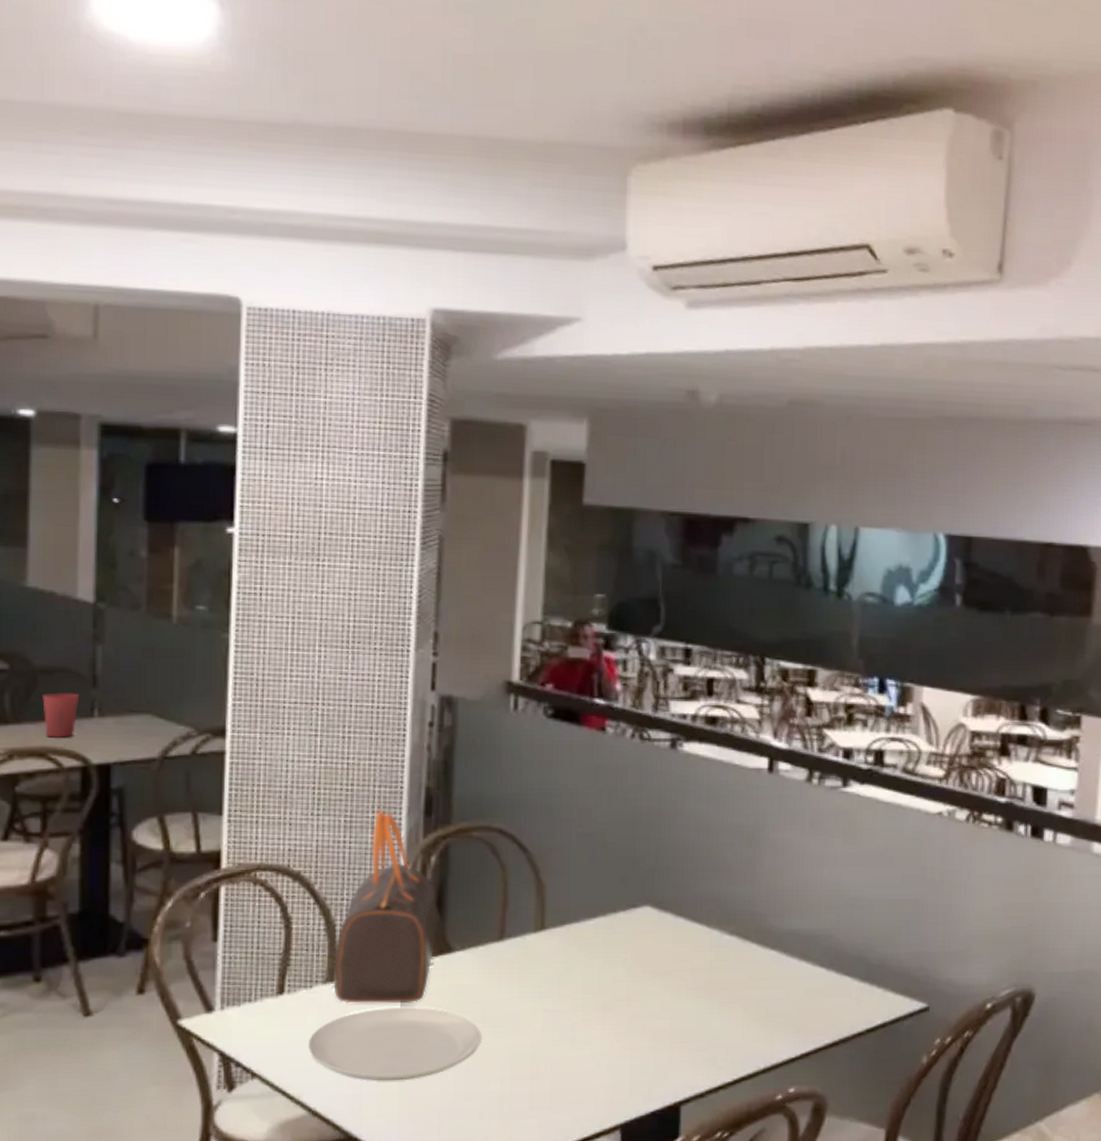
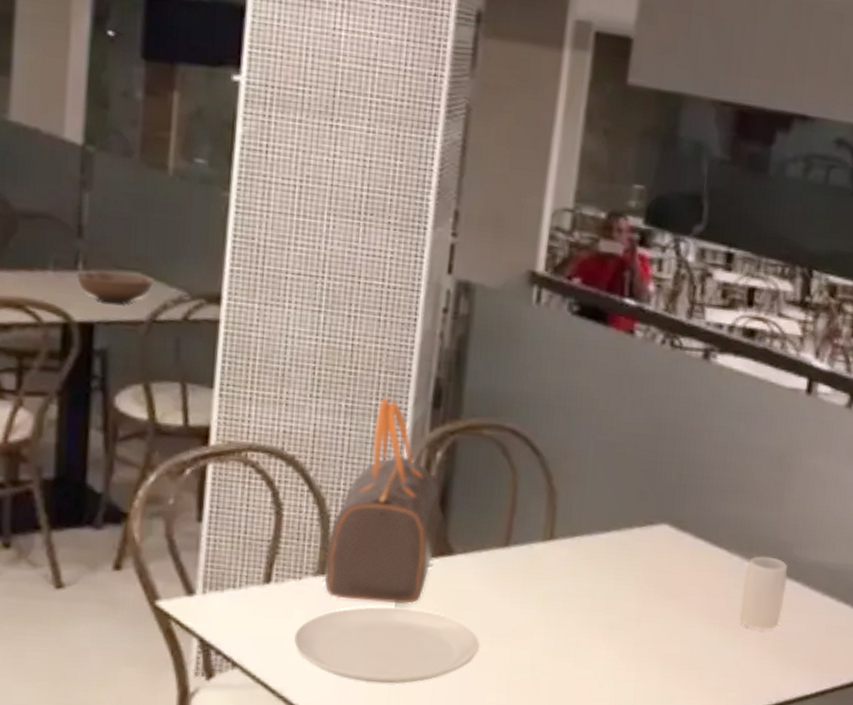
cup: present [42,692,80,739] -> none [22,239,63,291]
bowl: none [93,715,165,744] -> present [77,271,155,303]
cup: none [723,928,765,998] -> present [740,556,788,630]

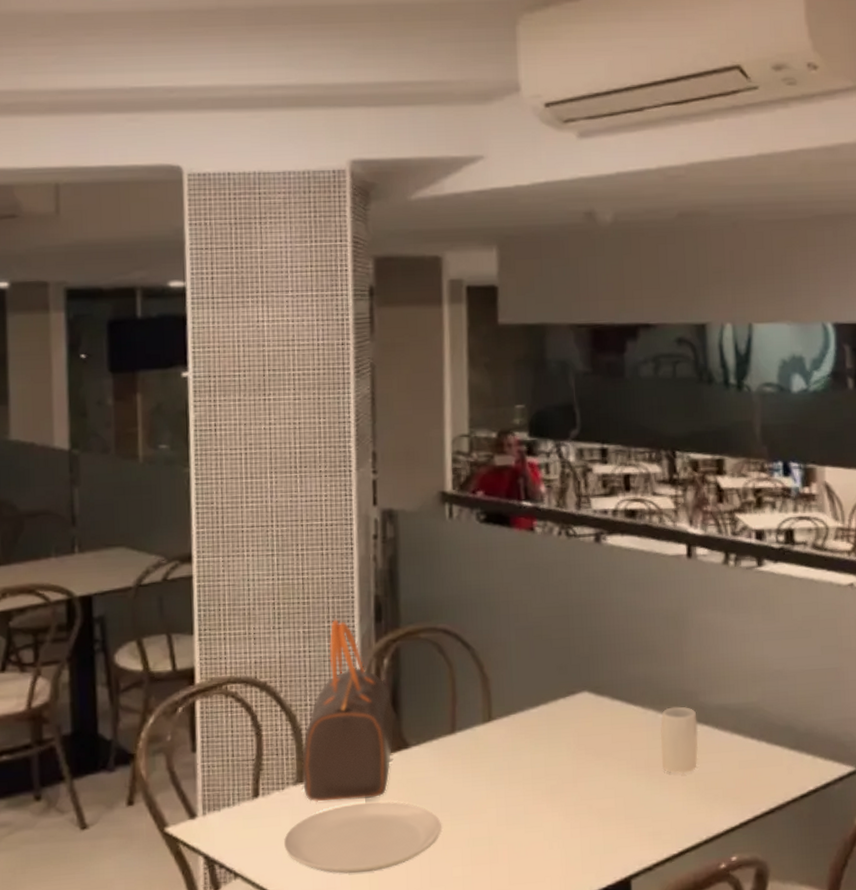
bowl: present [77,271,155,303] -> none [75,548,137,576]

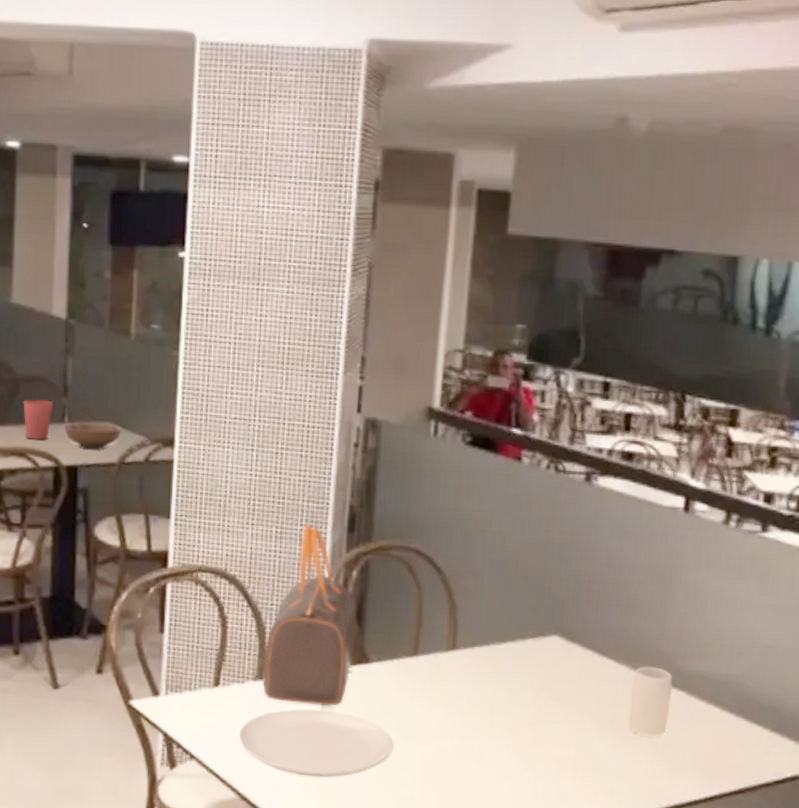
cup: none [29,533,62,576] -> present [23,399,54,441]
bowl: none [75,548,137,576] -> present [64,422,123,449]

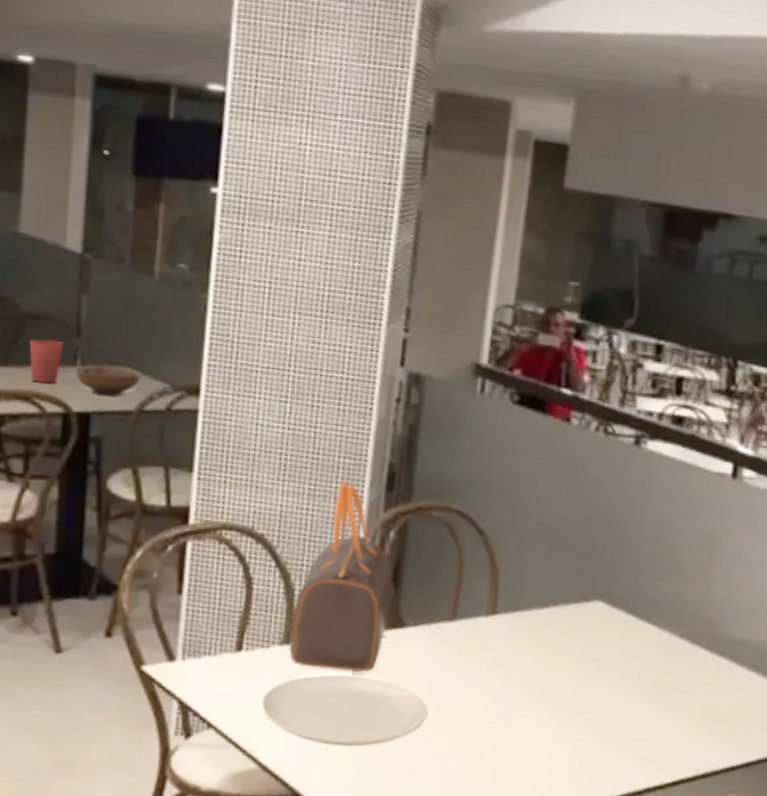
cup: present [628,666,673,737] -> none [669,632,715,703]

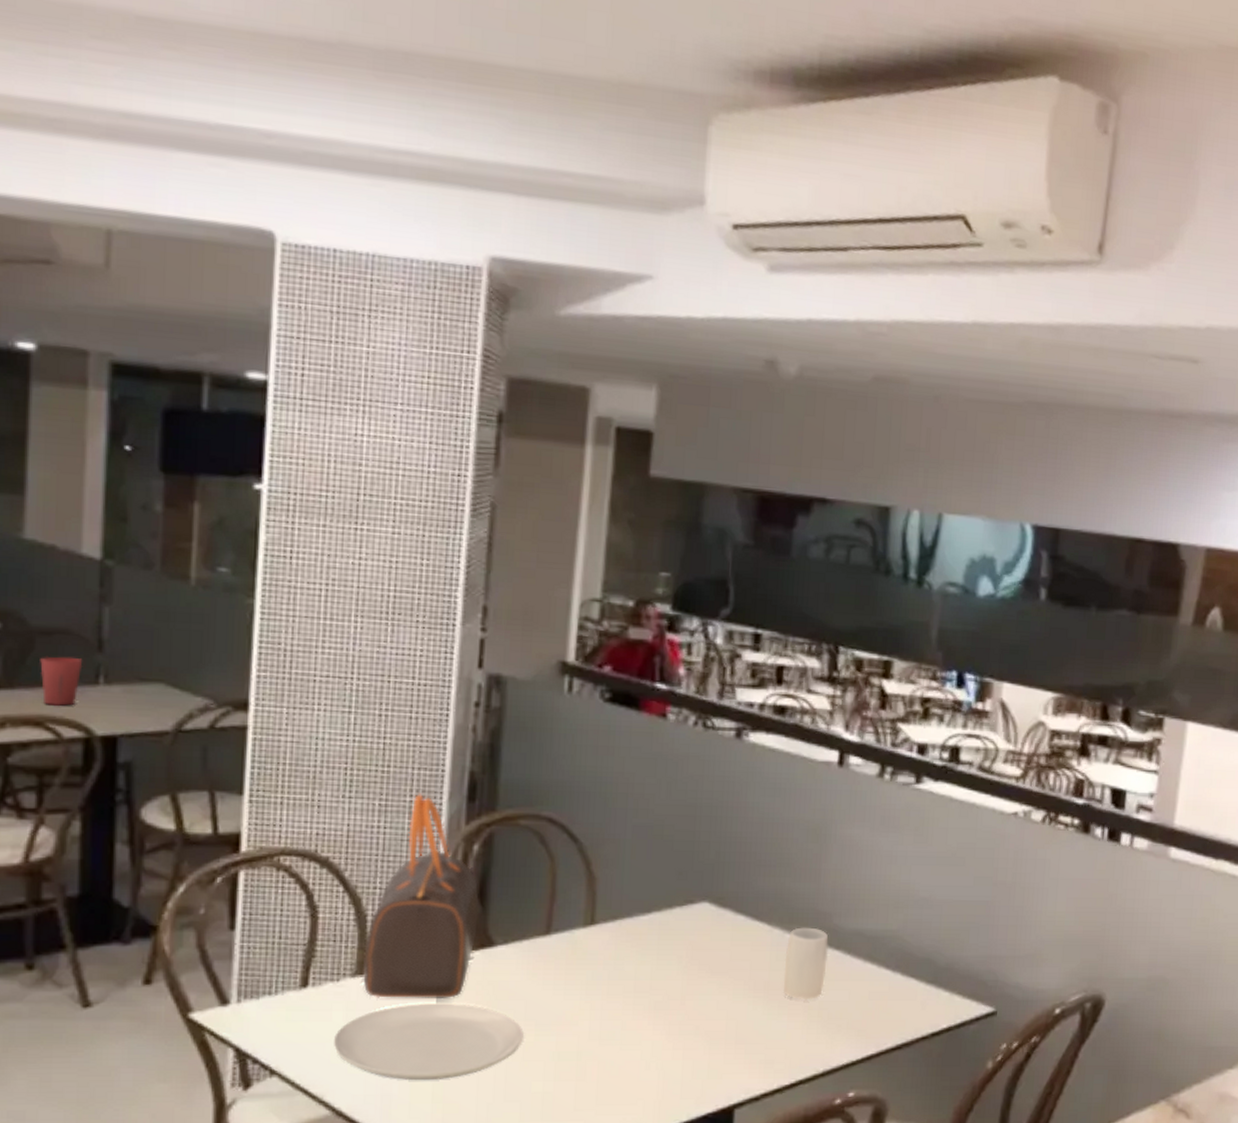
bowl: present [76,366,143,395] -> none [98,683,180,715]
cup: none [669,632,715,703] -> present [783,927,829,999]

